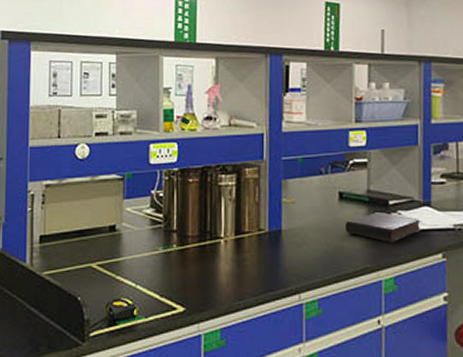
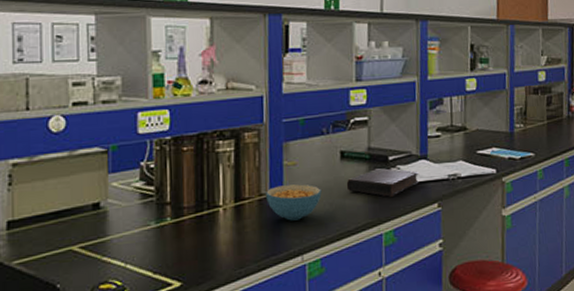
cereal bowl: none [265,222,320,258] -> present [266,184,322,221]

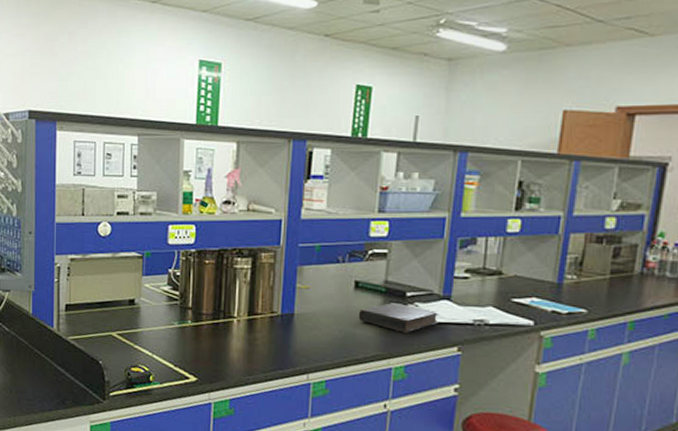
cereal bowl: present [266,184,322,221] -> none [277,306,332,341]

